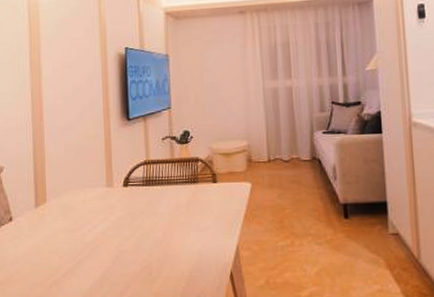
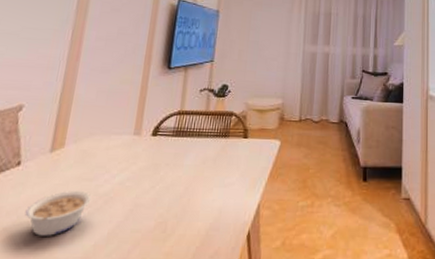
legume: none [25,241,79,281] -> present [25,191,92,236]

